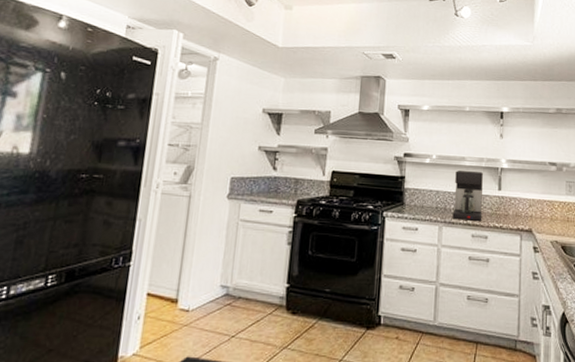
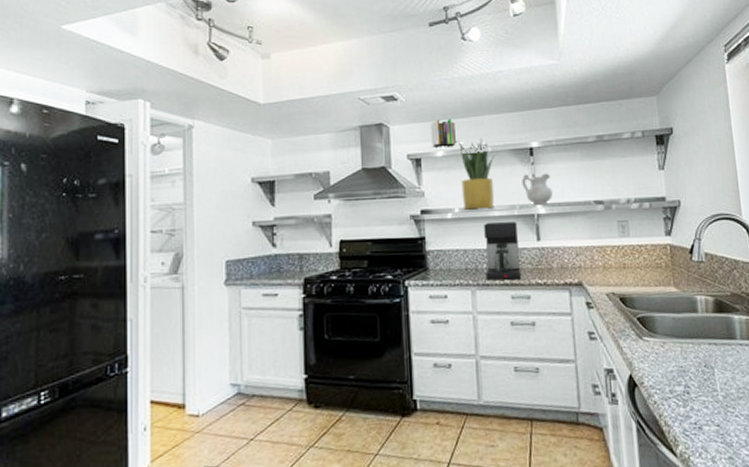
books: none [420,78,441,103] -> present [431,119,456,148]
planter: none [440,99,471,159] -> present [457,139,495,210]
ceramic pitcher: none [491,133,516,162] -> present [522,173,553,207]

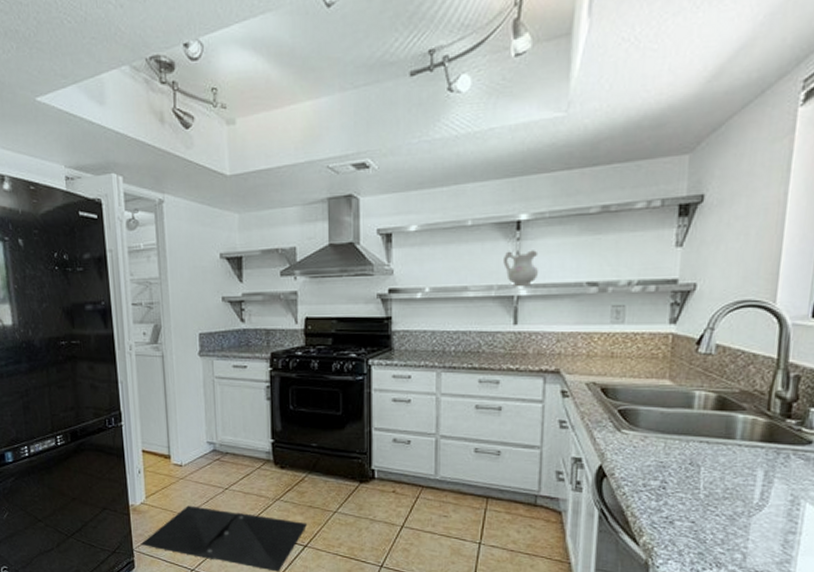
books: present [431,119,456,148] -> none [405,188,432,221]
planter: present [457,139,495,210] -> none [433,211,475,290]
coffee maker: present [484,221,522,281] -> none [453,303,492,364]

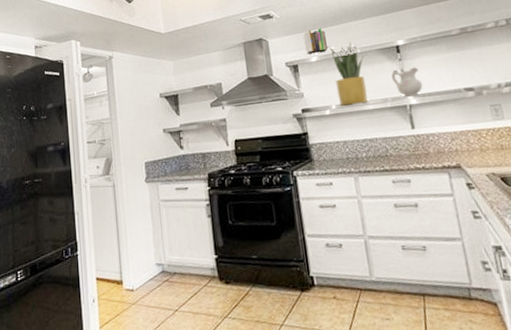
books: none [405,188,432,221] -> present [303,28,328,55]
planter: none [433,211,475,290] -> present [328,42,368,106]

